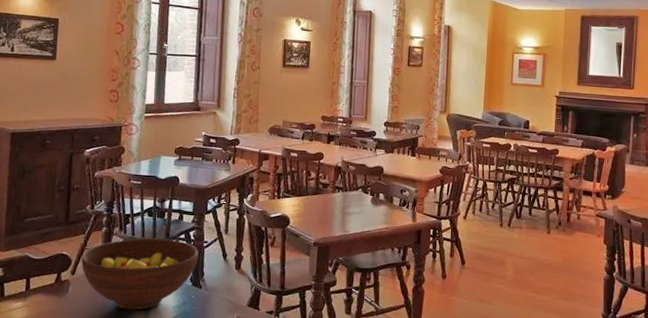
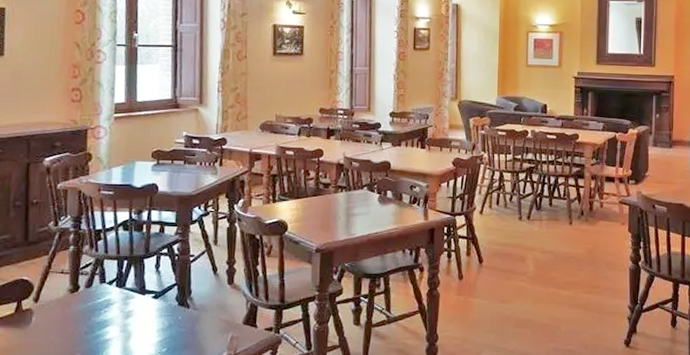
fruit bowl: present [81,238,199,311] -> none [45,255,185,338]

